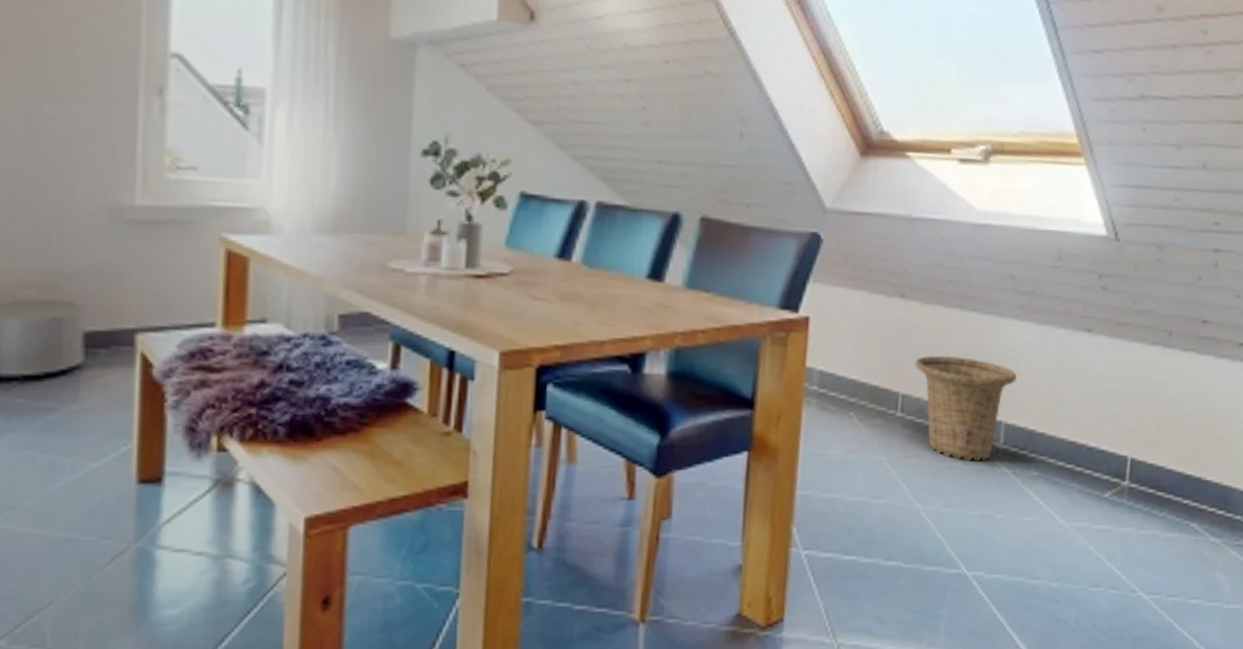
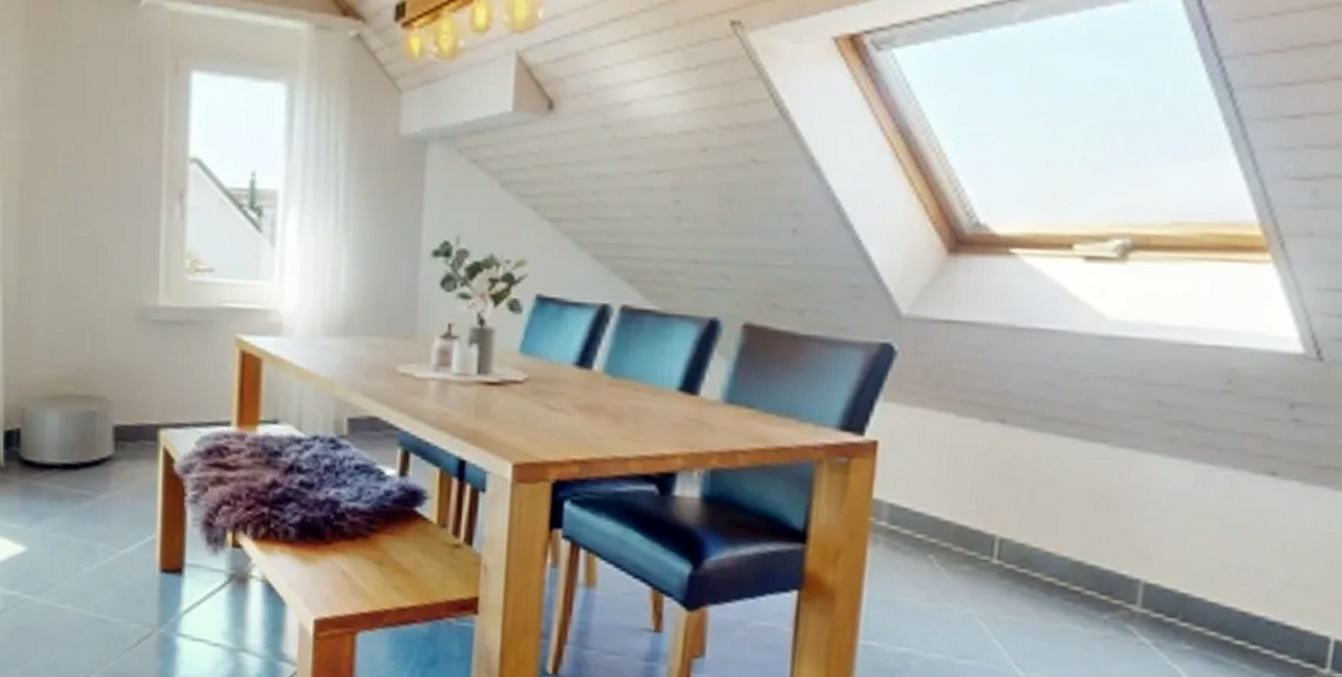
basket: present [915,356,1017,462] -> none [1018,494,1163,626]

